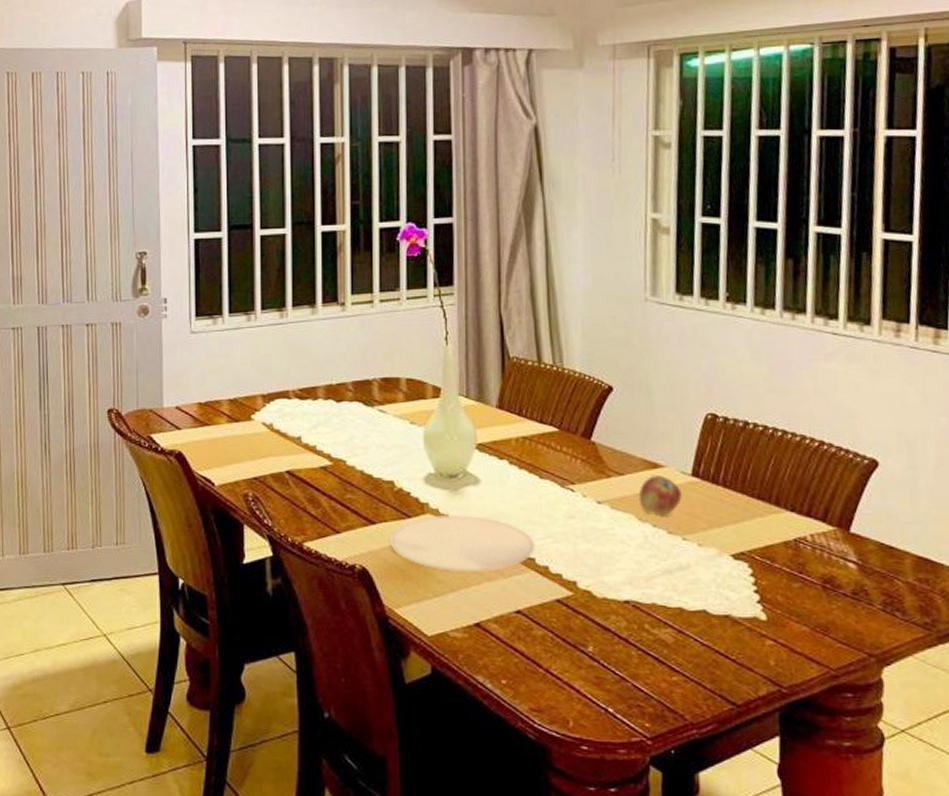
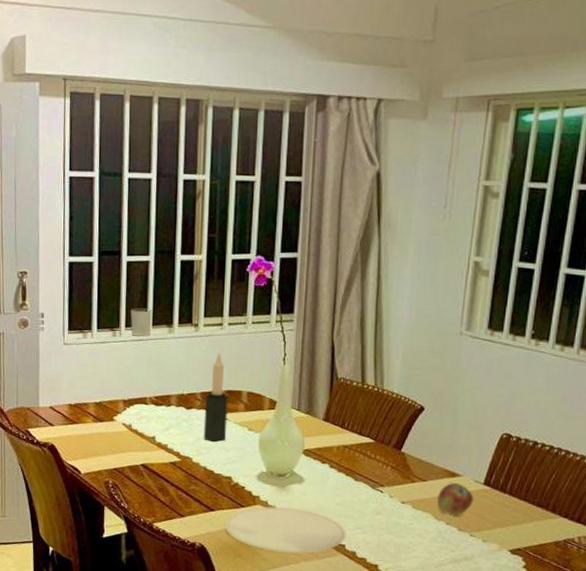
candle holder: none [266,287,291,321] -> present [130,308,152,338]
candle: none [357,334,385,441] -> present [203,353,228,443]

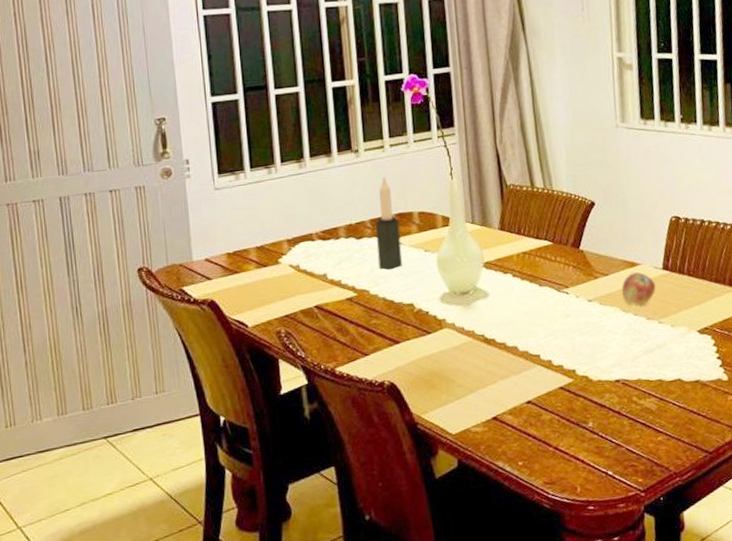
candle holder: present [130,308,152,338] -> none [284,140,309,172]
plate: present [225,507,346,554] -> none [413,325,540,377]

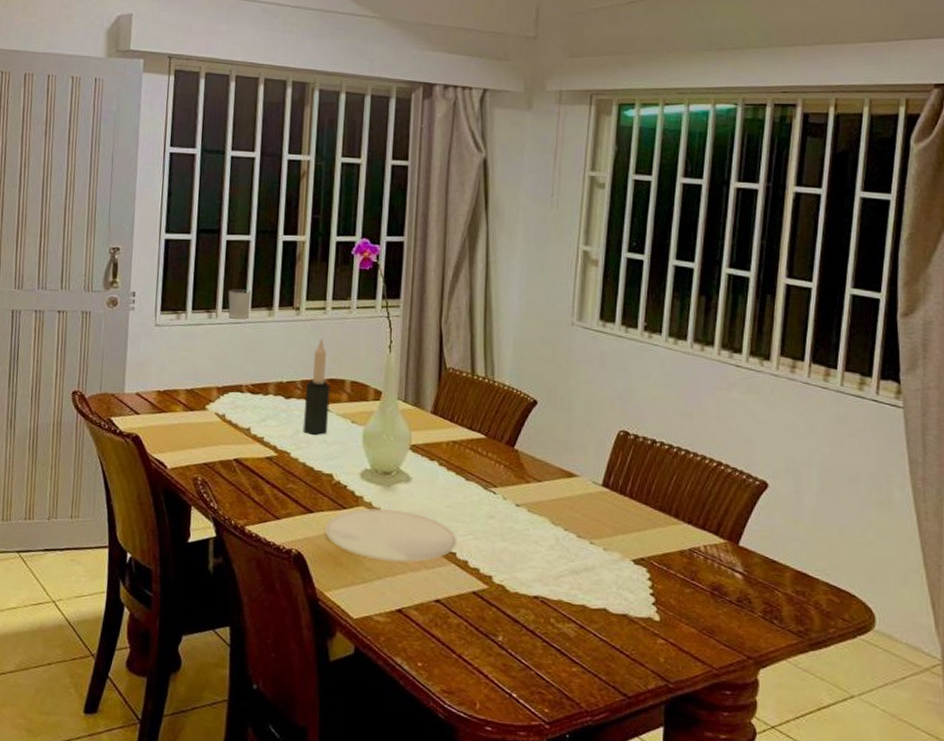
candle holder: none [284,140,309,172] -> present [228,289,251,320]
plate: none [413,325,540,377] -> present [325,508,457,563]
fruit: present [622,272,656,306] -> none [554,484,592,521]

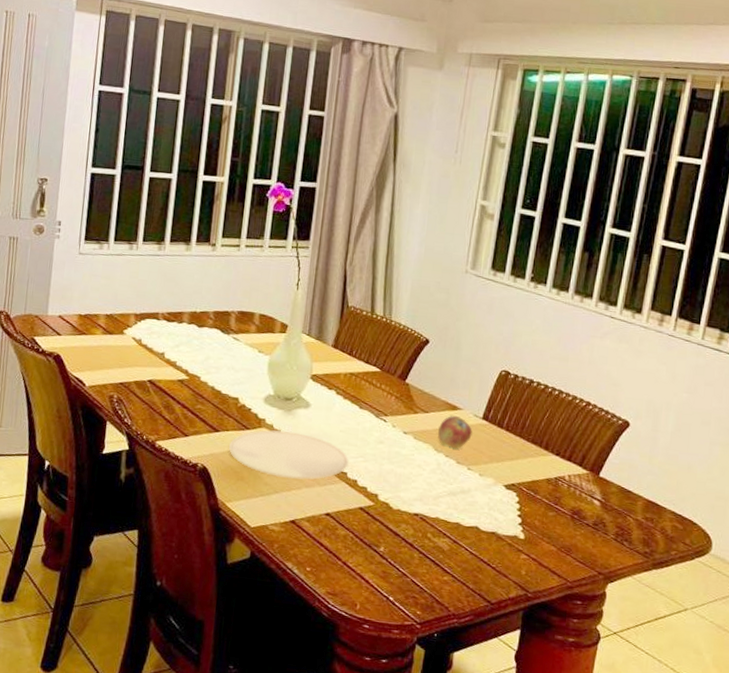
candle holder: present [228,289,251,320] -> none [148,223,171,253]
candle: present [303,338,331,436] -> none [213,273,241,363]
fruit: none [554,484,592,521] -> present [438,416,472,449]

